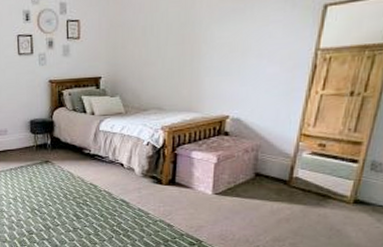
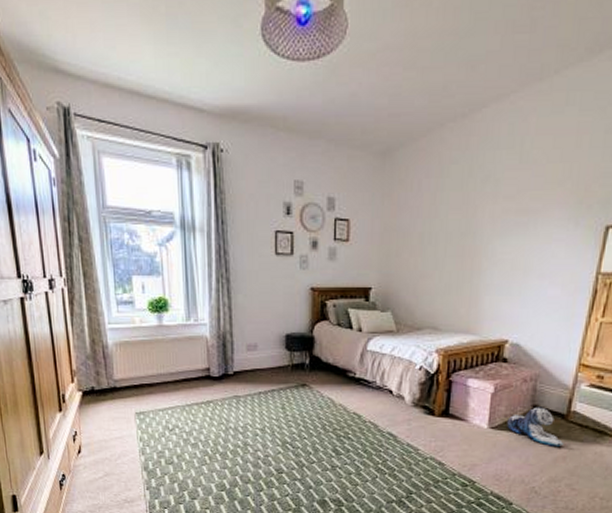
plush toy: none [230,174,286,209] -> present [507,407,563,446]

